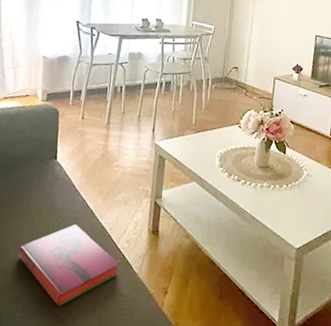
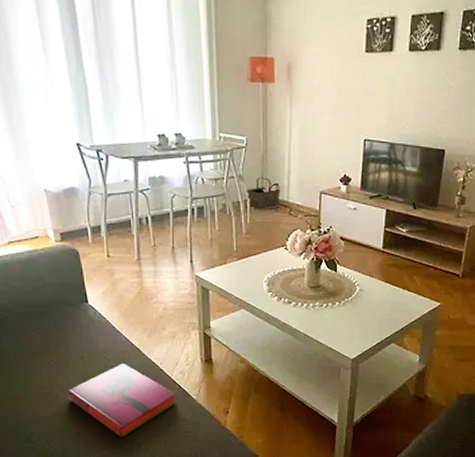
basket: none [209,60,240,88] -> present [246,177,281,208]

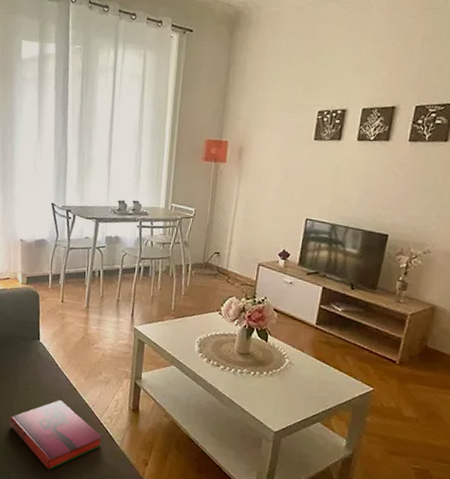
basket: present [246,177,281,208] -> none [189,245,221,274]

